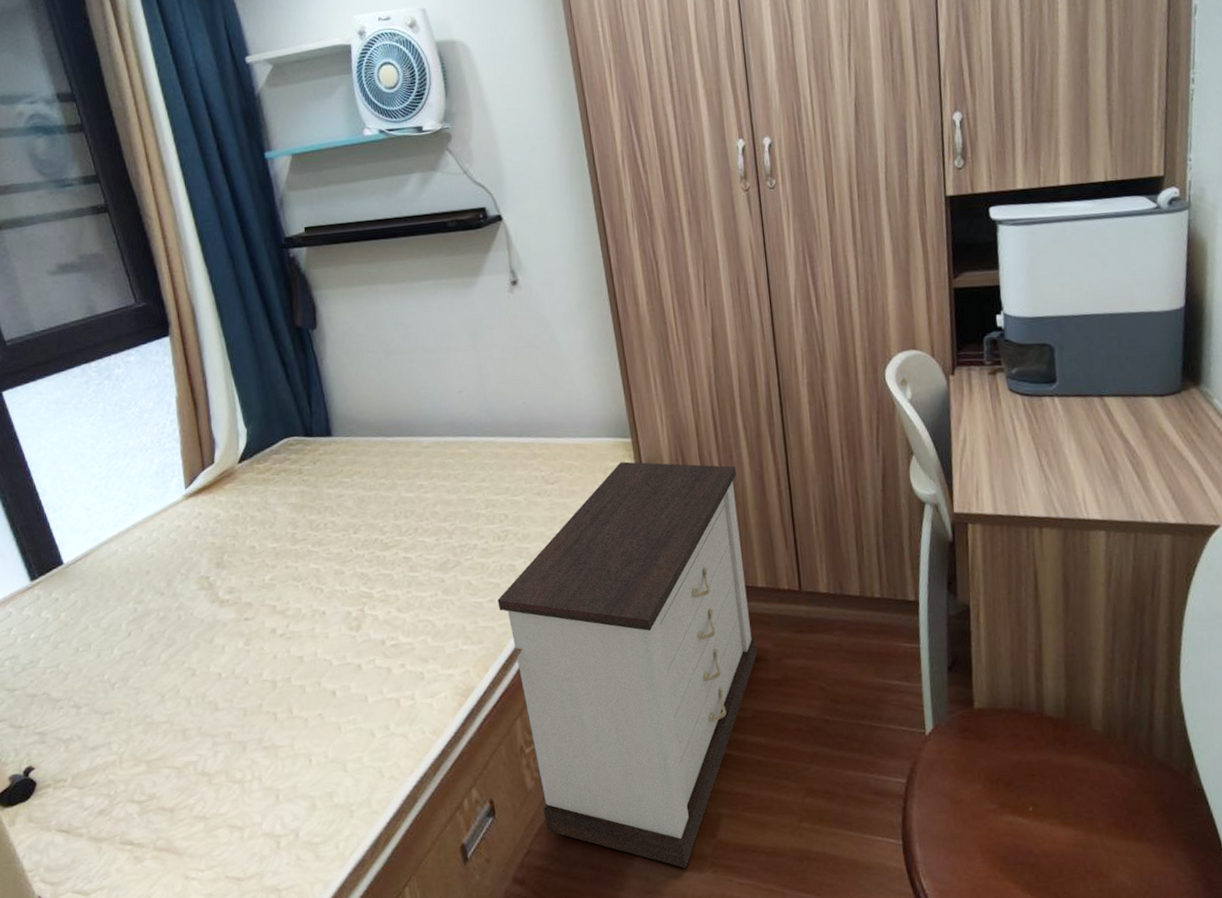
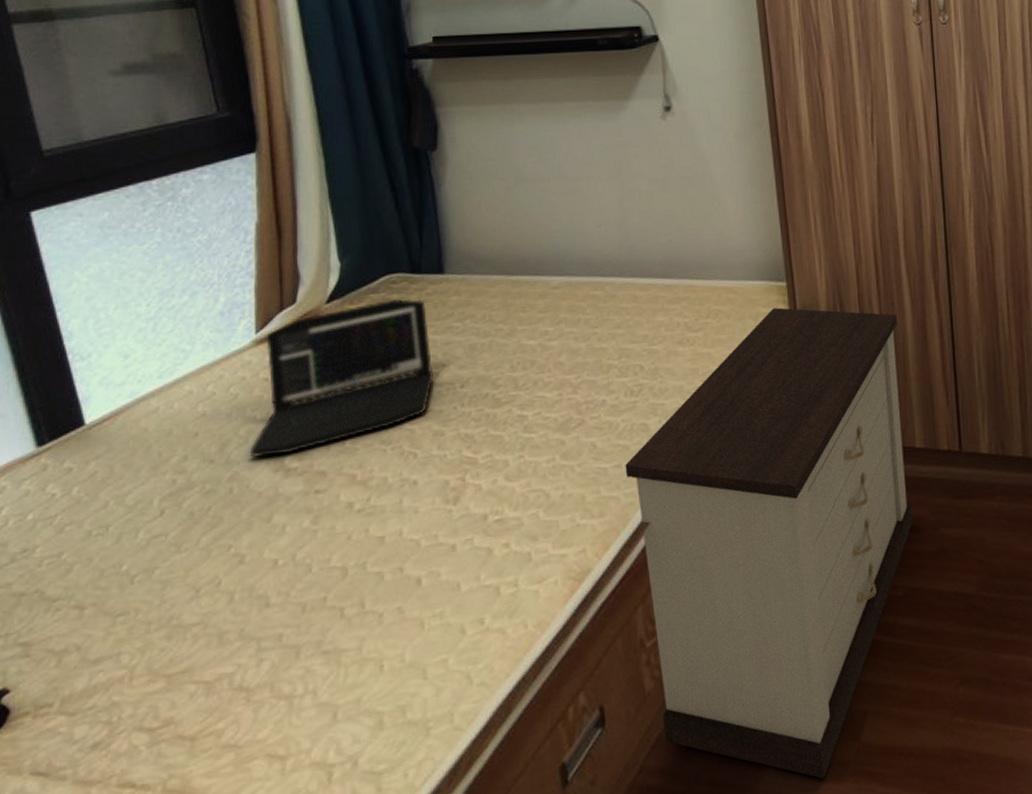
laptop: none [190,458,332,591] -> present [249,298,435,458]

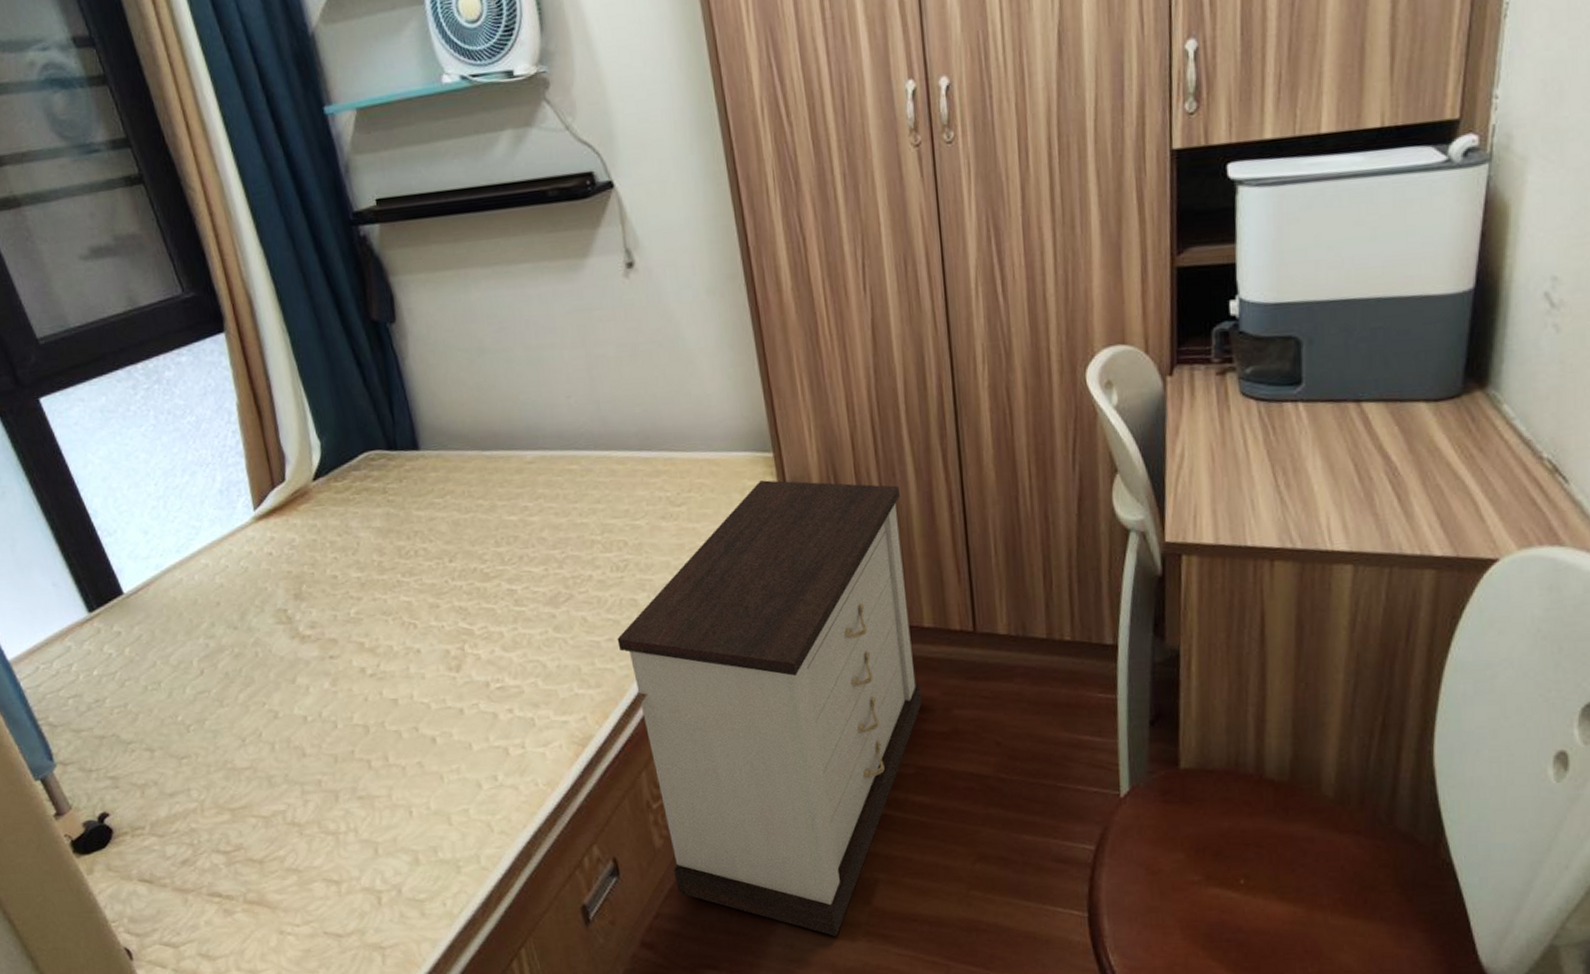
laptop: present [249,298,435,458] -> none [263,475,424,626]

